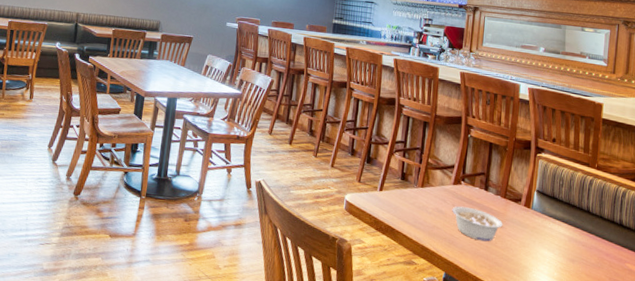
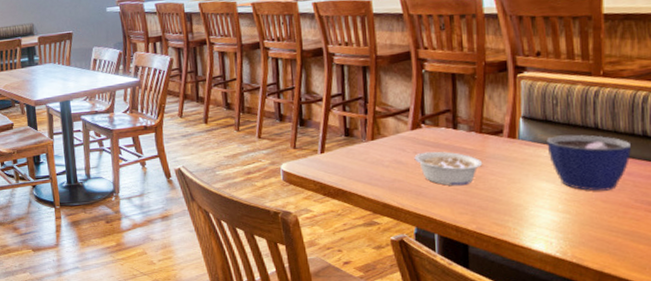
cup: none [551,211,611,266] -> present [546,134,631,191]

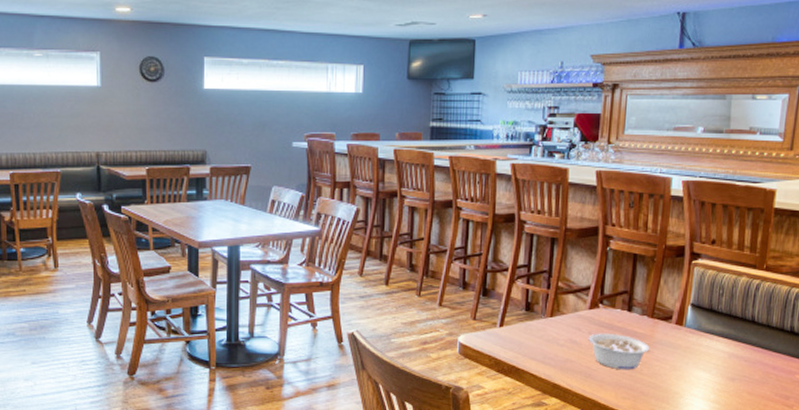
cup: present [546,134,631,191] -> none [708,326,779,383]

